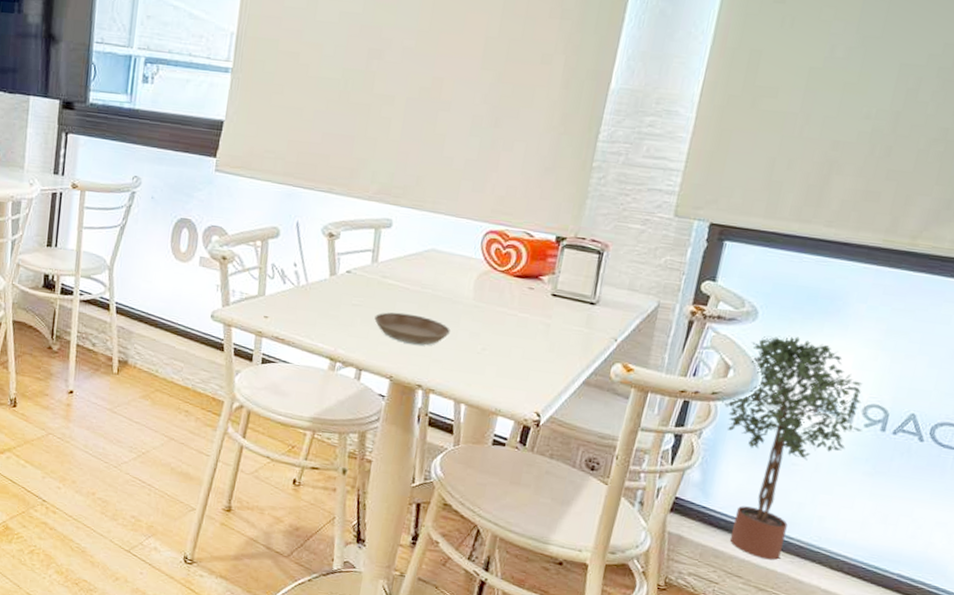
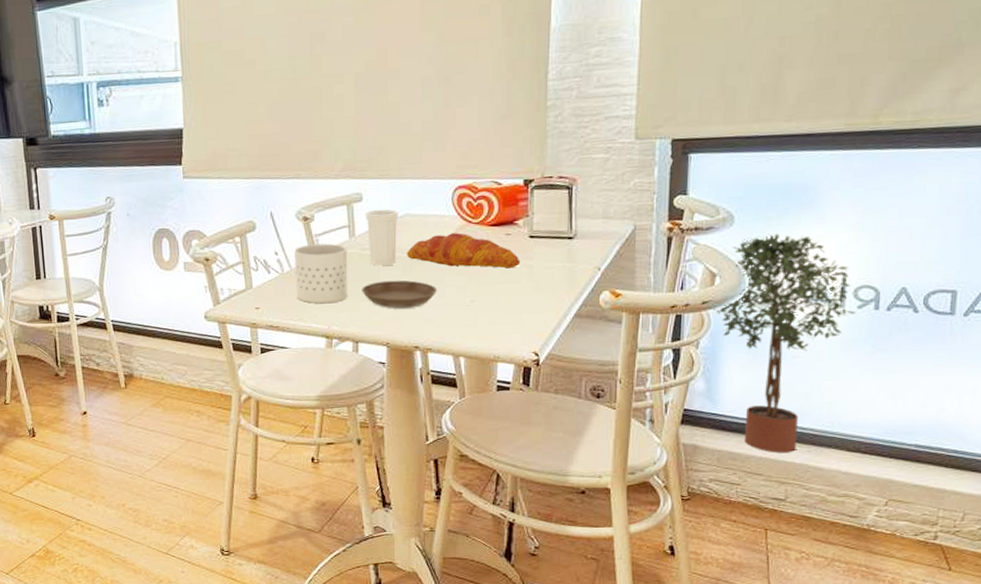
mug: none [308,261,368,326] -> present [294,243,348,304]
cup: none [388,238,425,298] -> present [365,209,398,266]
croissant: none [426,276,539,324] -> present [407,233,521,269]

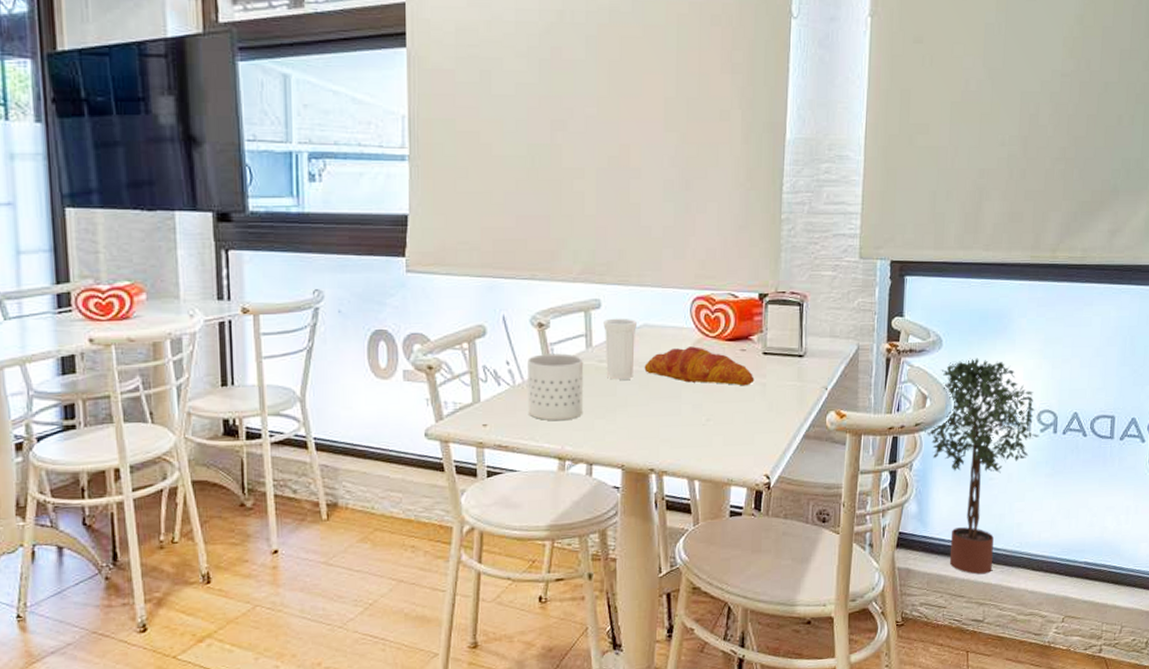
saucer: present [362,280,437,309] -> none [597,396,673,428]

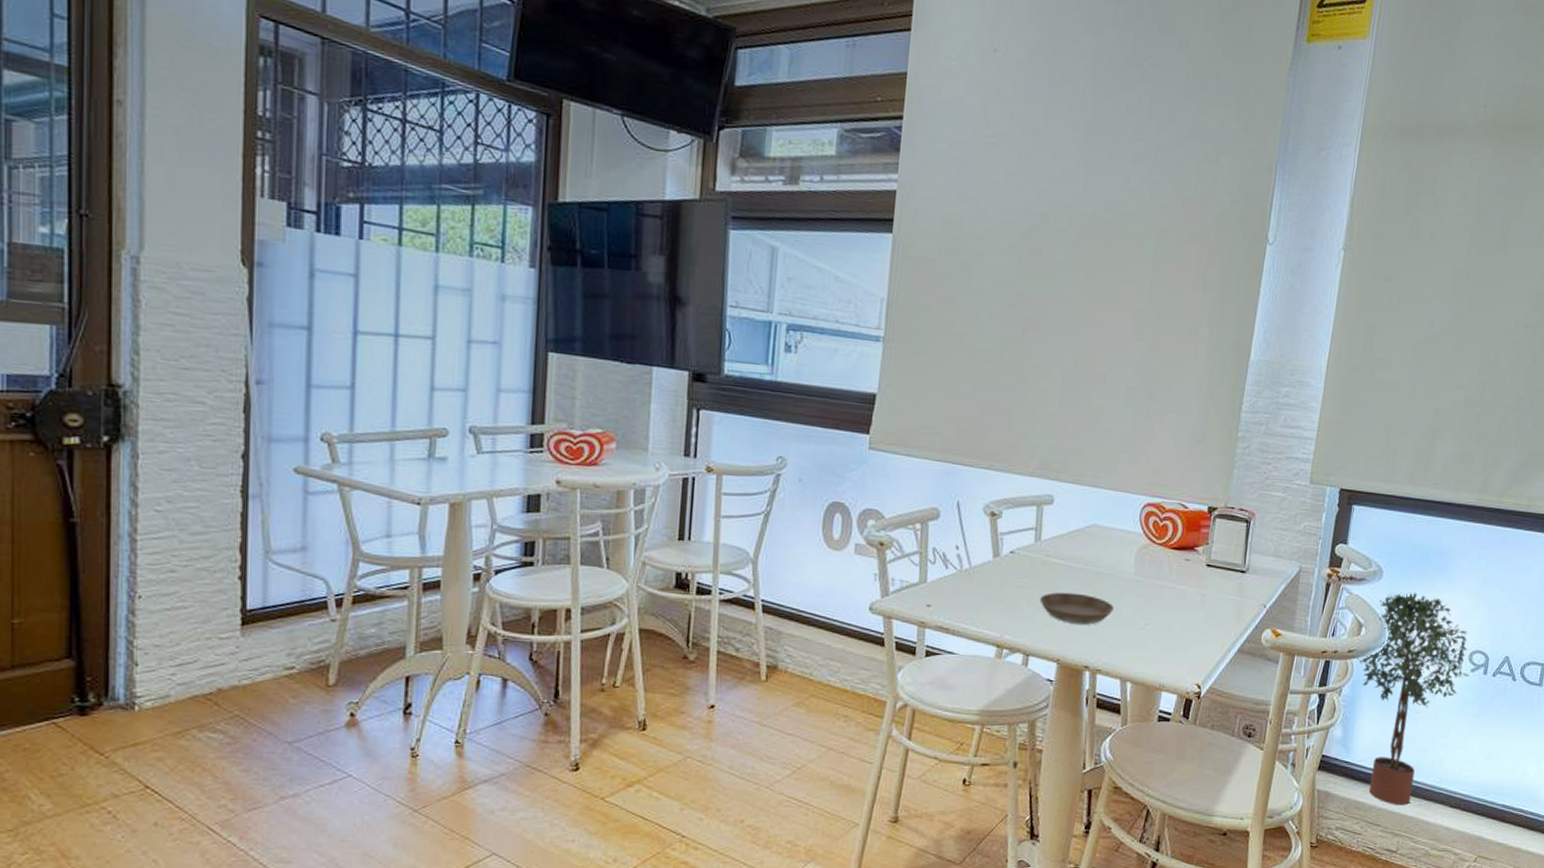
mug: present [527,353,584,421] -> none [972,542,1031,610]
saucer: none [597,396,673,428] -> present [1039,592,1114,625]
cup: present [603,318,637,380] -> none [1052,515,1087,576]
croissant: present [644,346,755,386] -> none [1089,551,1196,595]

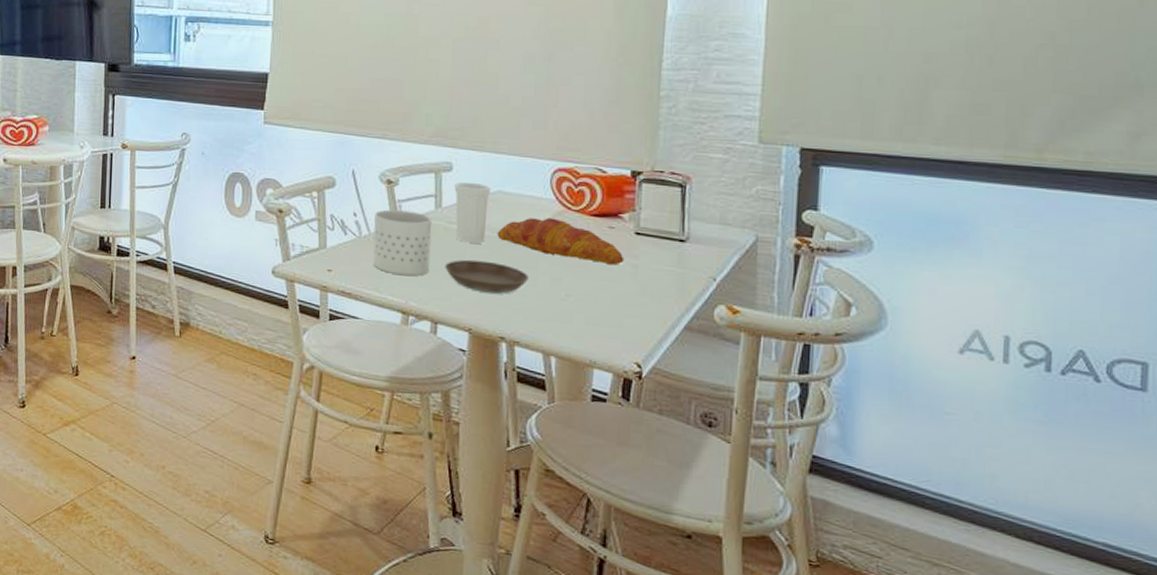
mug: none [972,542,1031,610] -> present [373,209,432,276]
cup: none [1052,515,1087,576] -> present [454,182,490,244]
croissant: none [1089,551,1196,595] -> present [497,218,625,265]
potted tree: present [1357,592,1469,806] -> none [849,266,1023,529]

